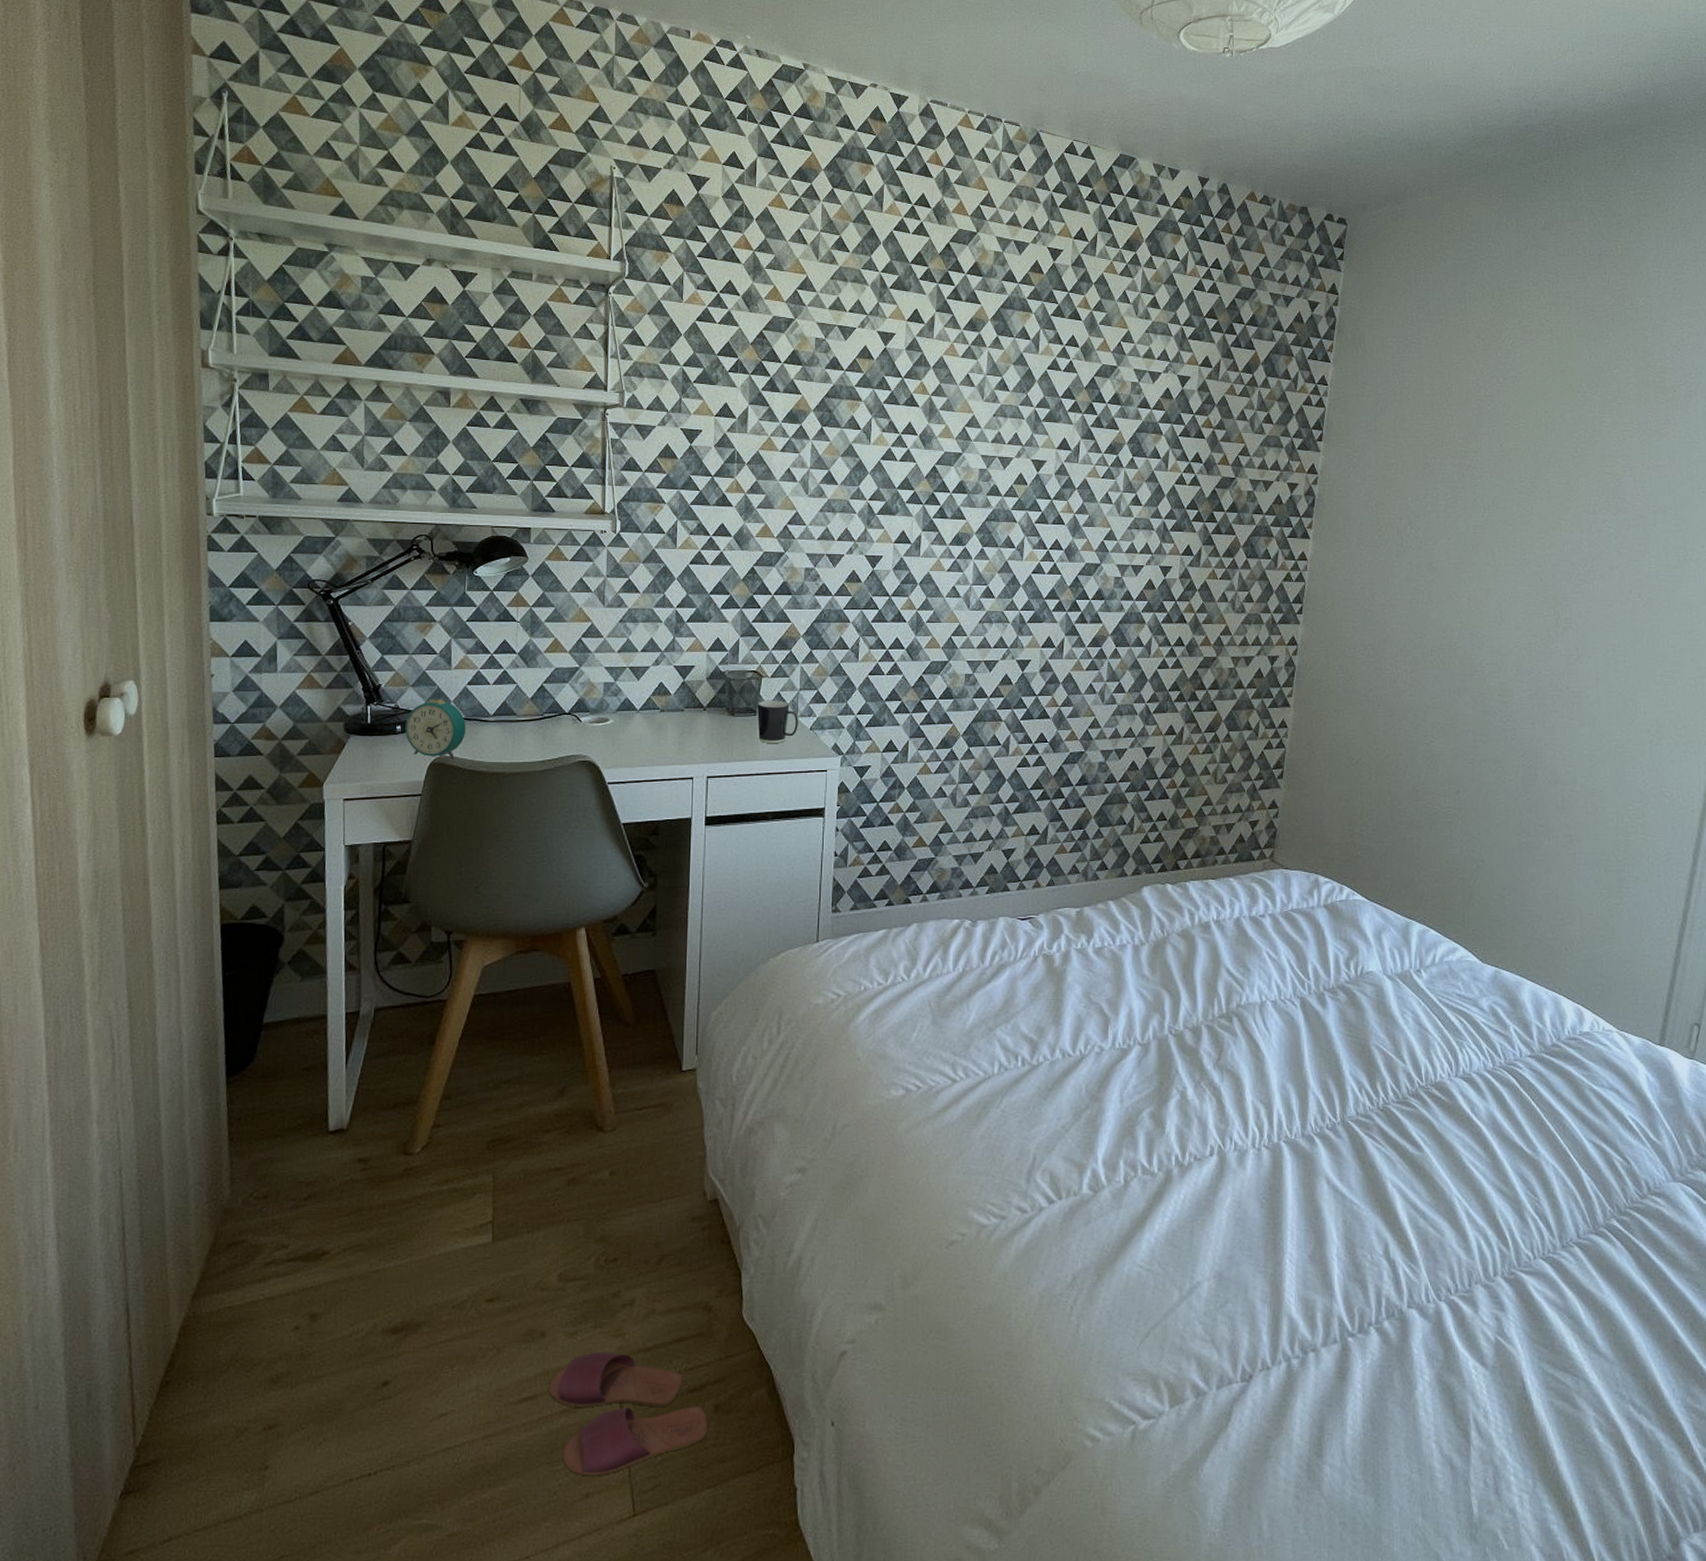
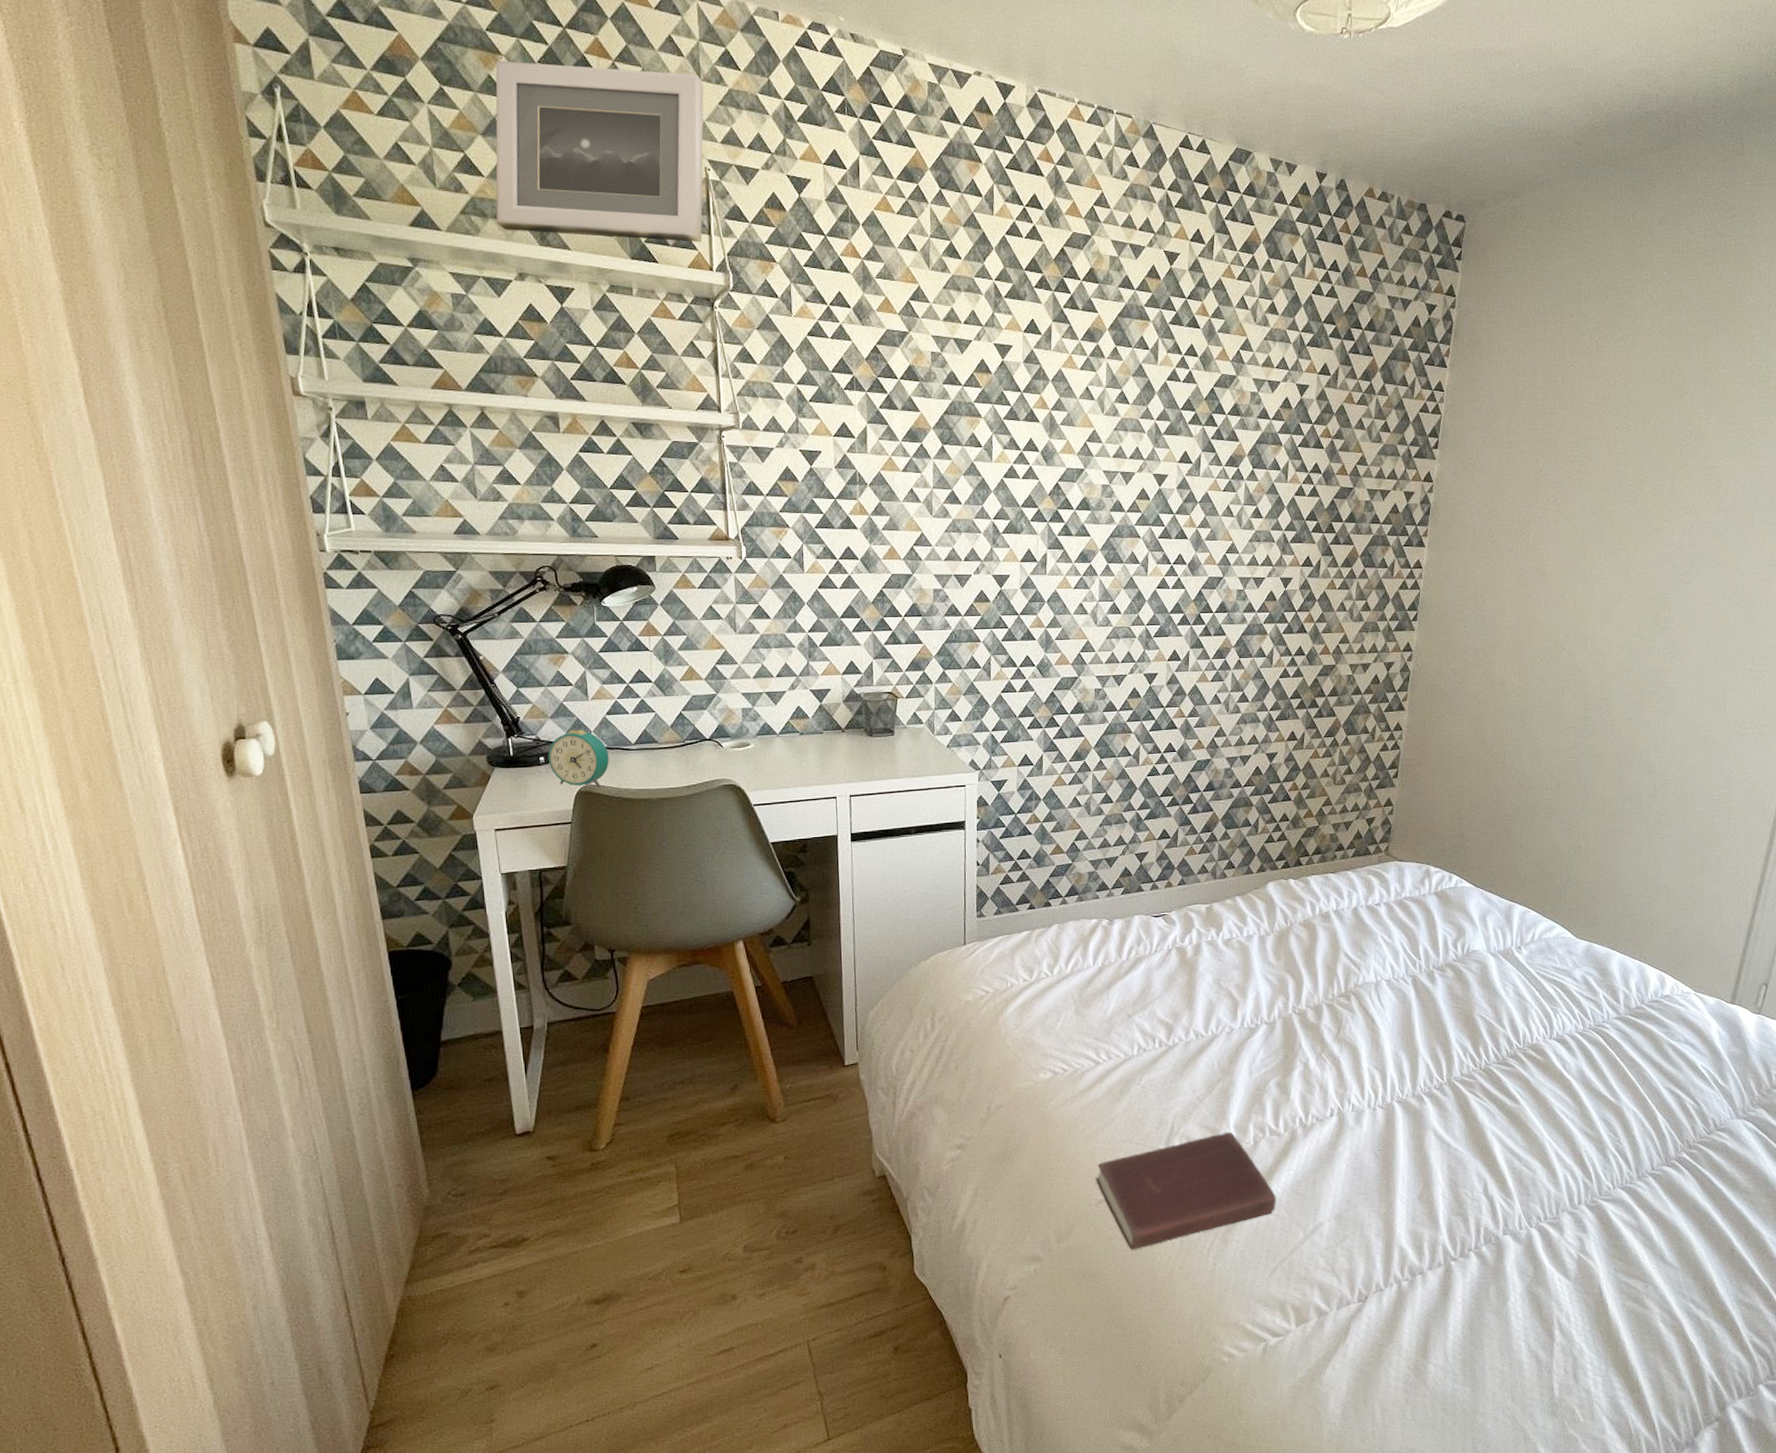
picture frame: none [410,71,615,233] -> present [495,60,704,242]
slippers: present [549,1352,708,1477] -> none [743,1308,889,1411]
mug: present [756,700,799,744] -> none [894,719,936,762]
book: none [947,1167,1150,1302] -> present [1095,1131,1277,1250]

